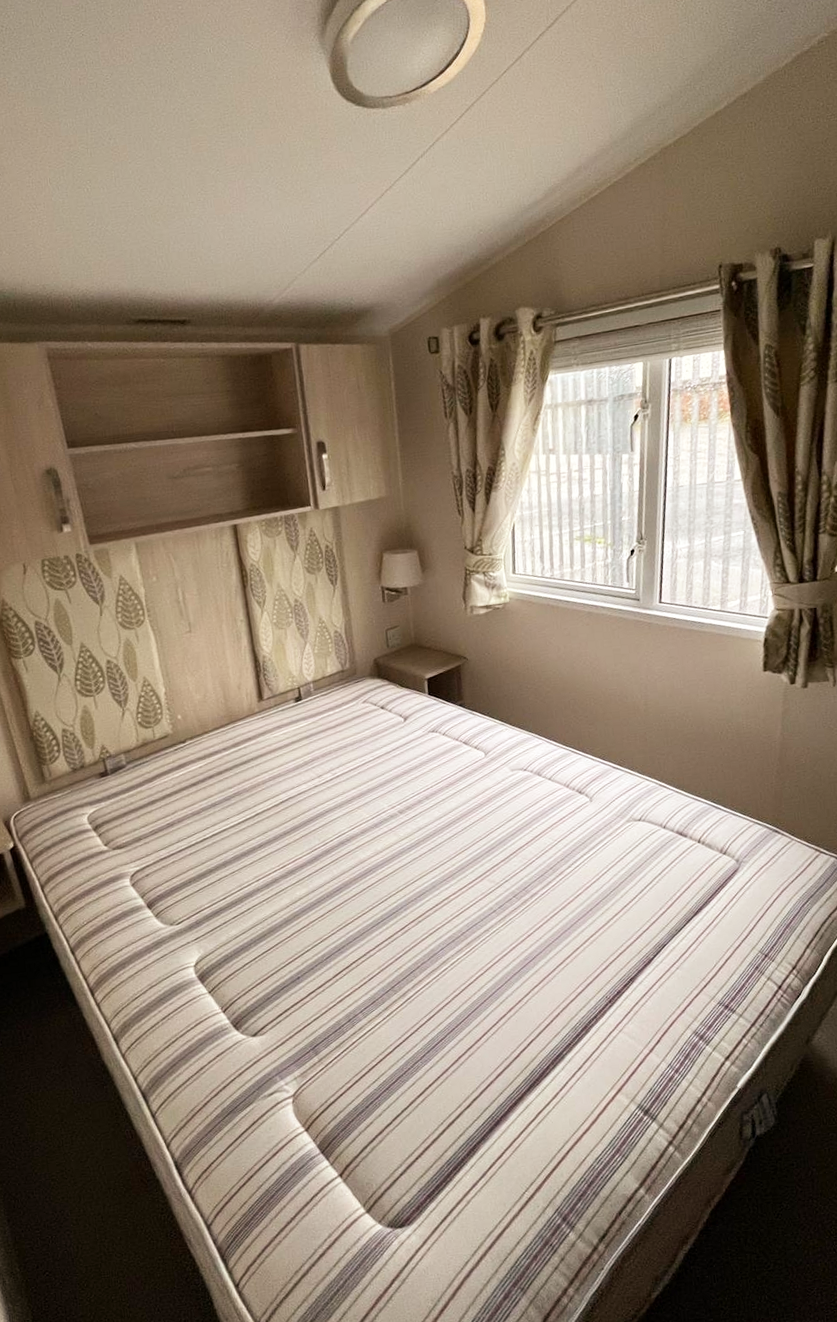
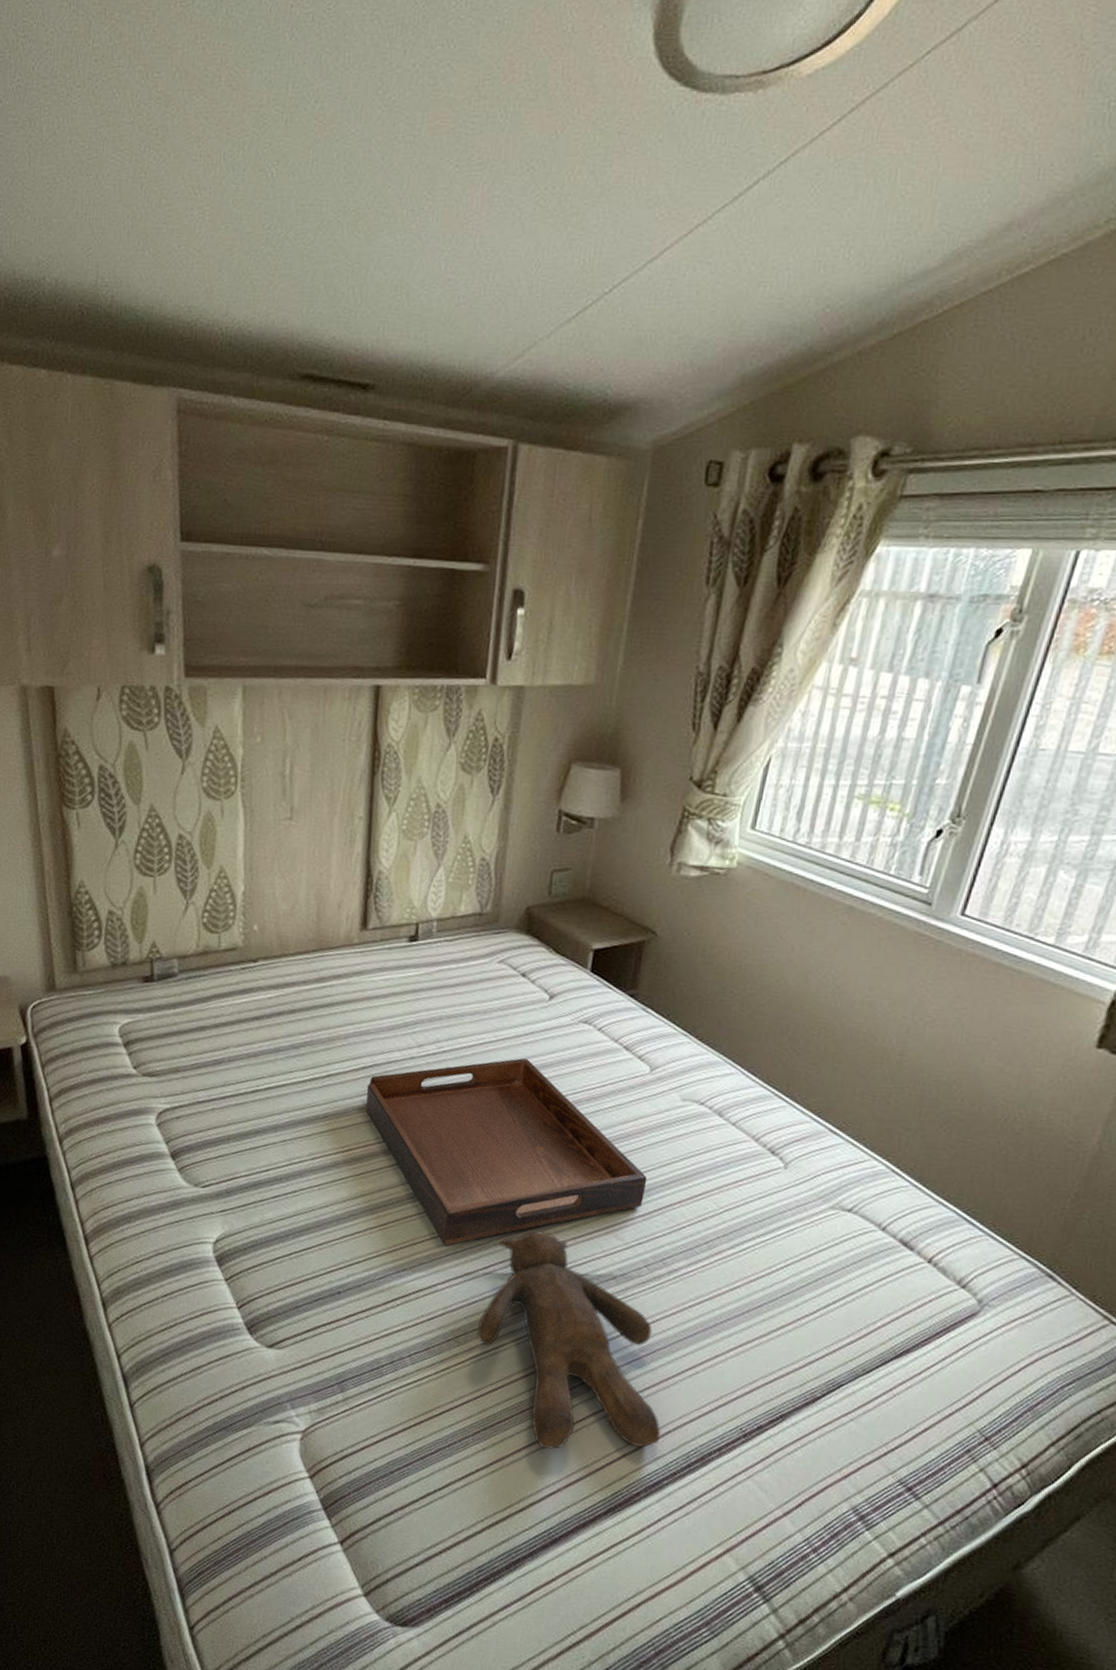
serving tray: none [287,767,502,920] -> present [366,1058,648,1246]
teddy bear: none [406,890,553,1054] -> present [477,1230,661,1450]

